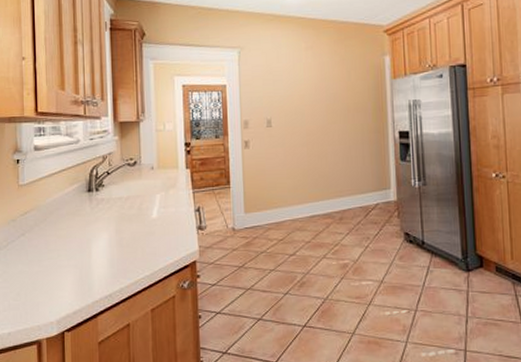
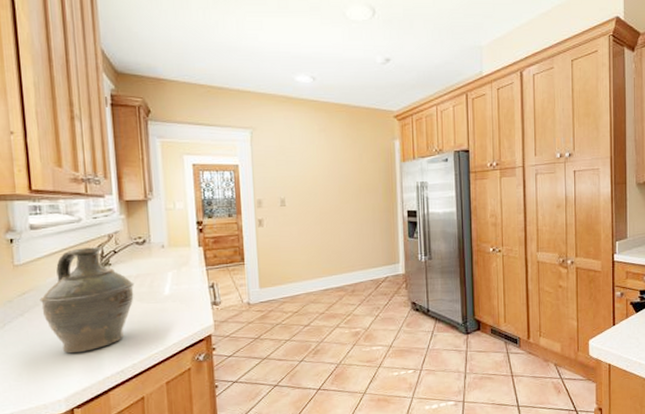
ceramic jug: none [39,168,125,275] -> present [39,247,134,354]

